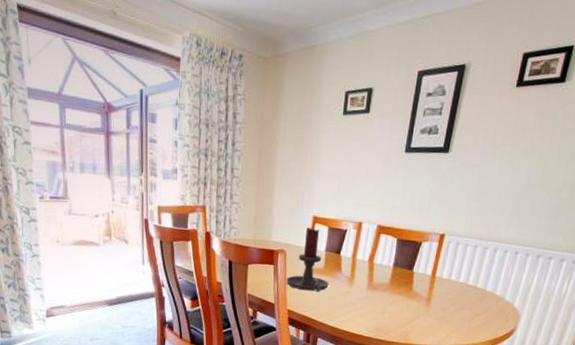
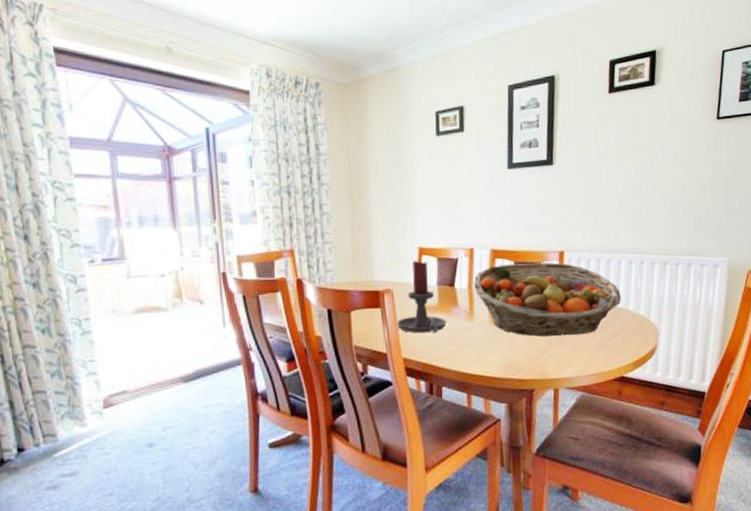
fruit basket: none [357,240,491,311] -> present [473,262,621,337]

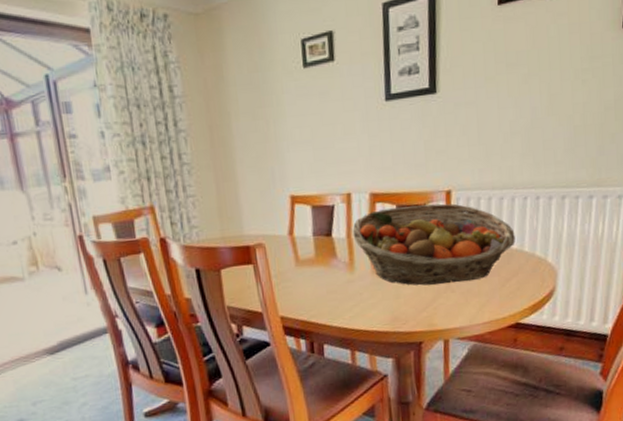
candle holder: present [397,260,446,334] -> none [272,210,325,290]

